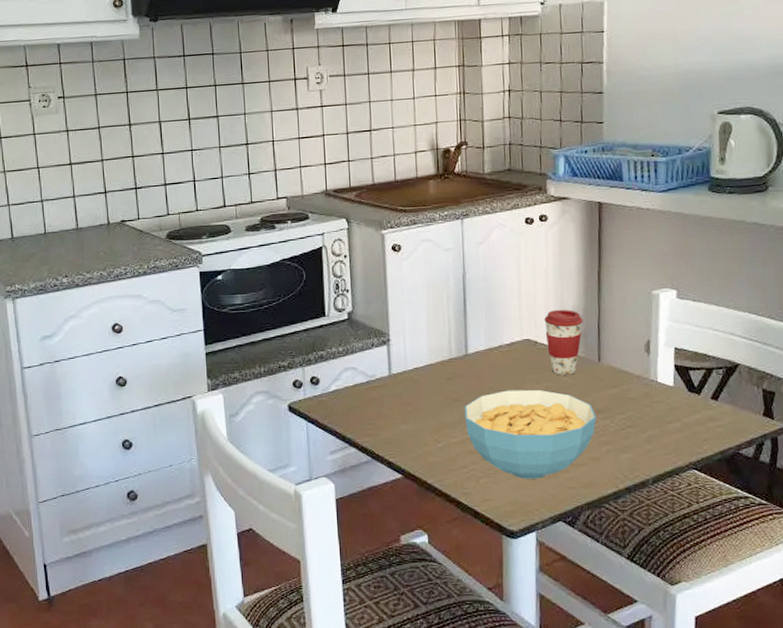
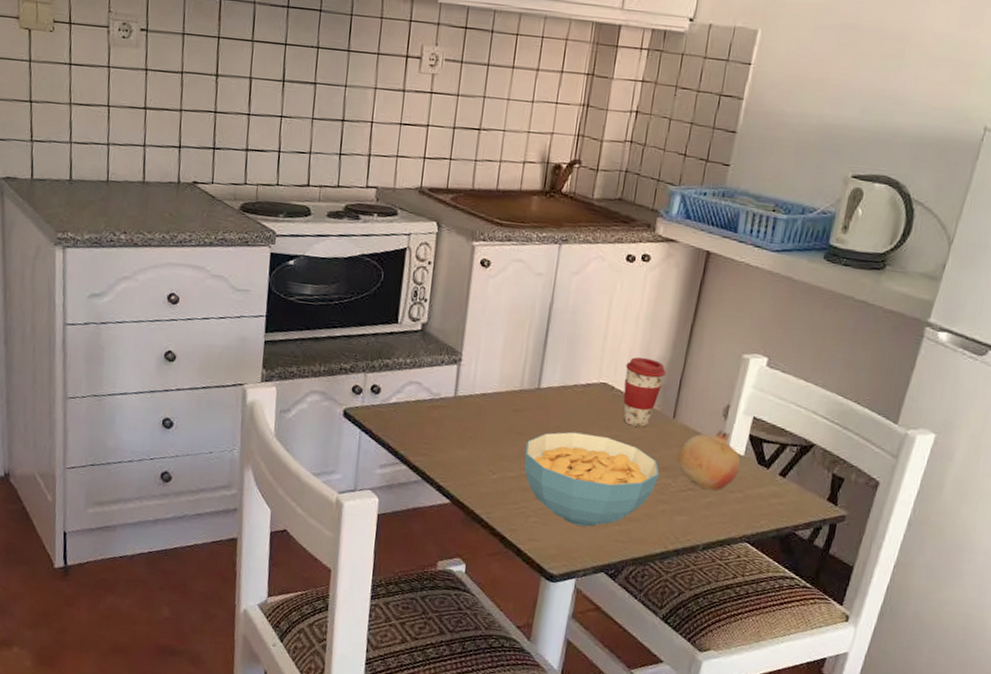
fruit: none [609,364,672,425] -> present [677,429,741,491]

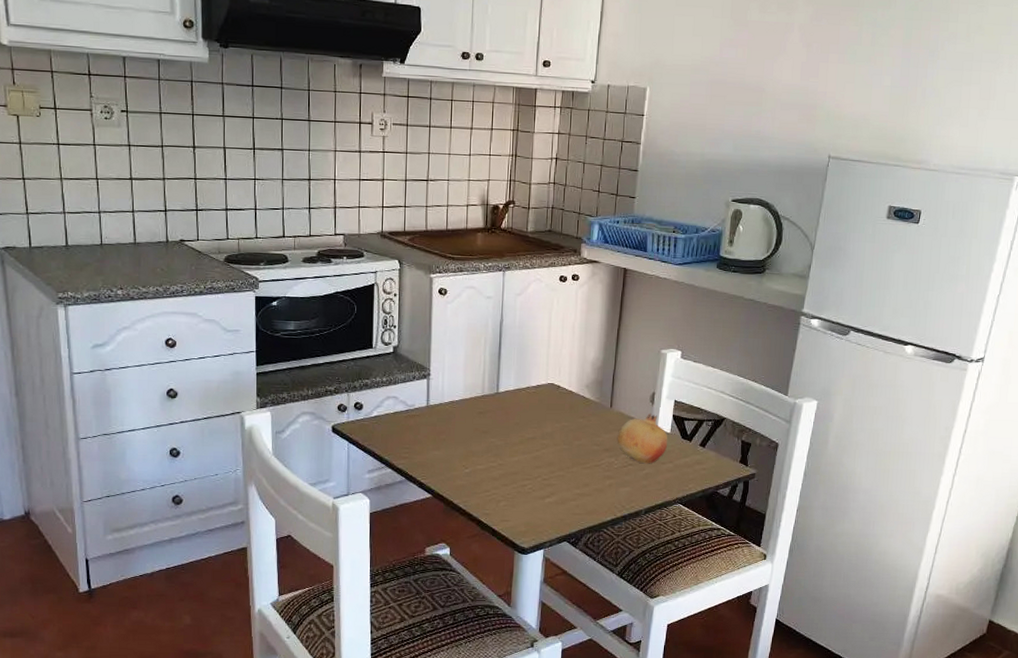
cereal bowl: present [524,431,659,527] -> none [491,426,604,505]
coffee cup: present [623,357,666,427] -> none [567,359,601,417]

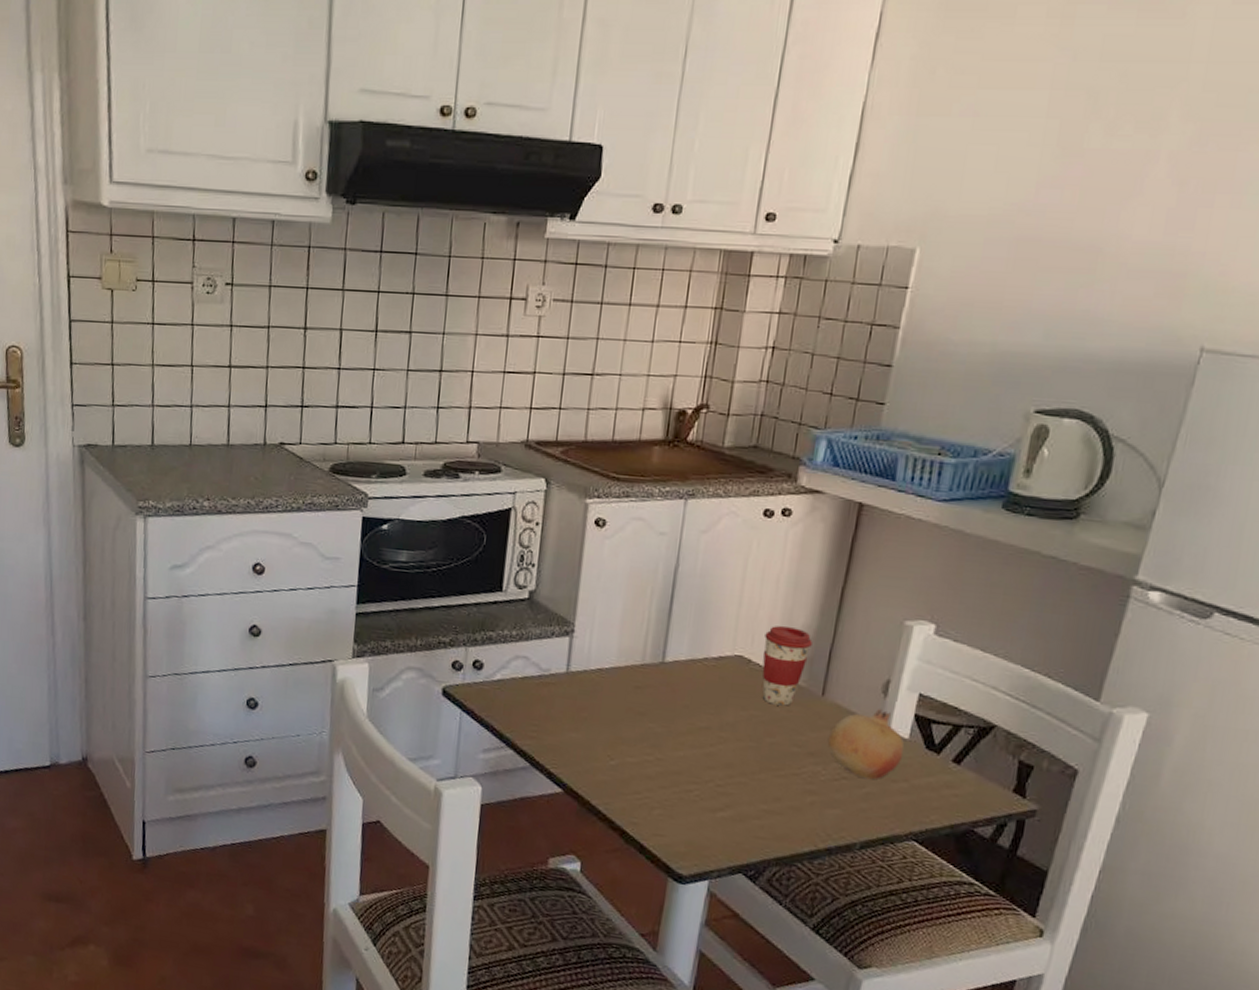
coffee cup: none [567,359,601,417] -> present [762,625,812,706]

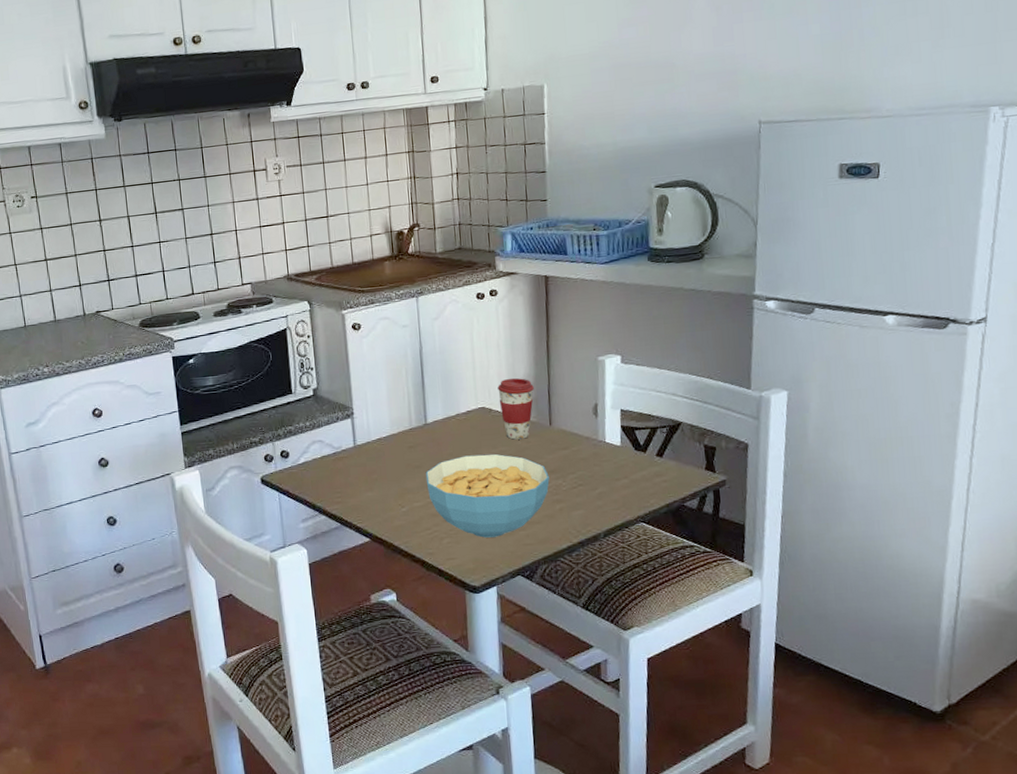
cereal bowl: none [647,711,807,821] -> present [425,453,550,538]
fruit: present [827,708,905,780] -> none [561,426,620,483]

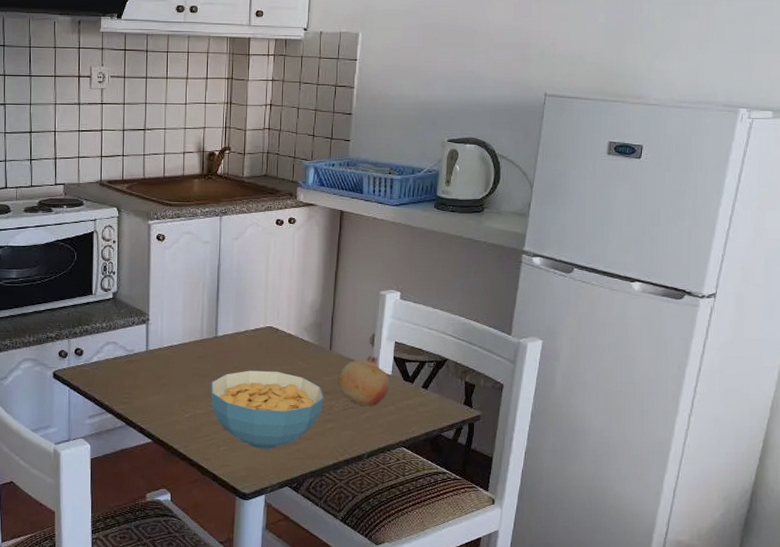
coffee cup: present [497,378,534,440] -> none [286,302,319,360]
fruit: none [561,426,620,483] -> present [337,355,390,407]

